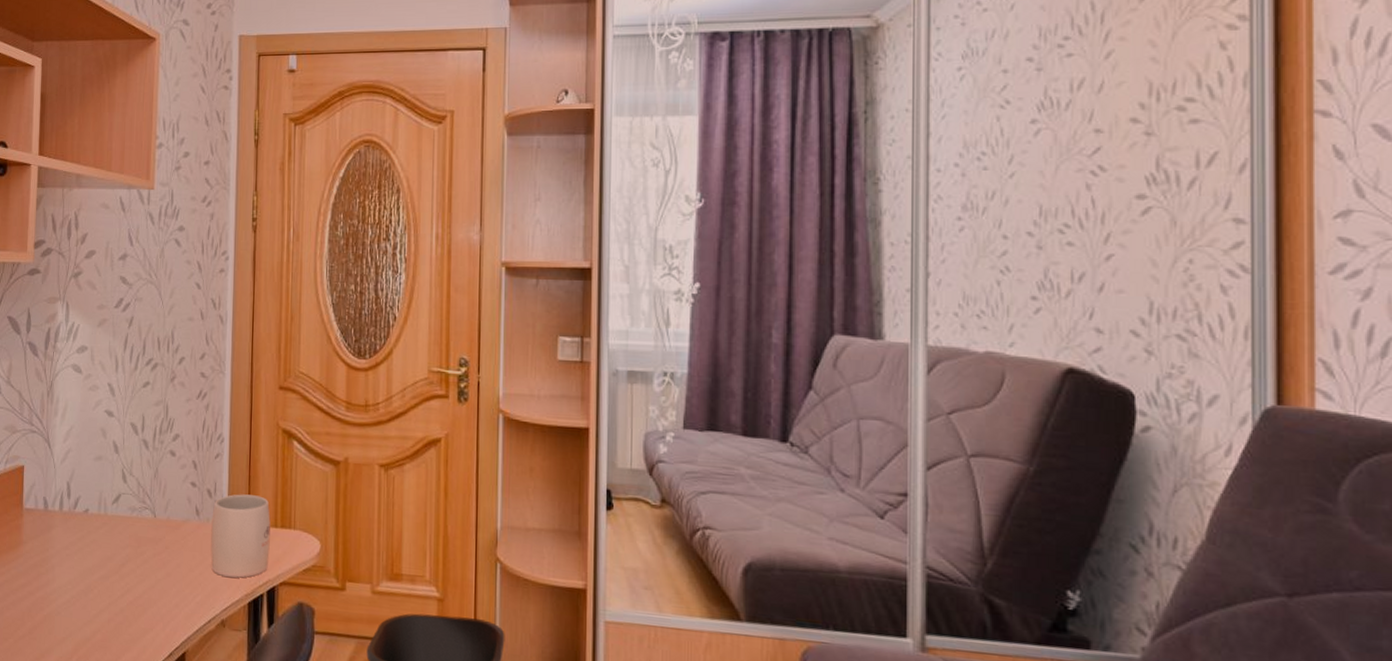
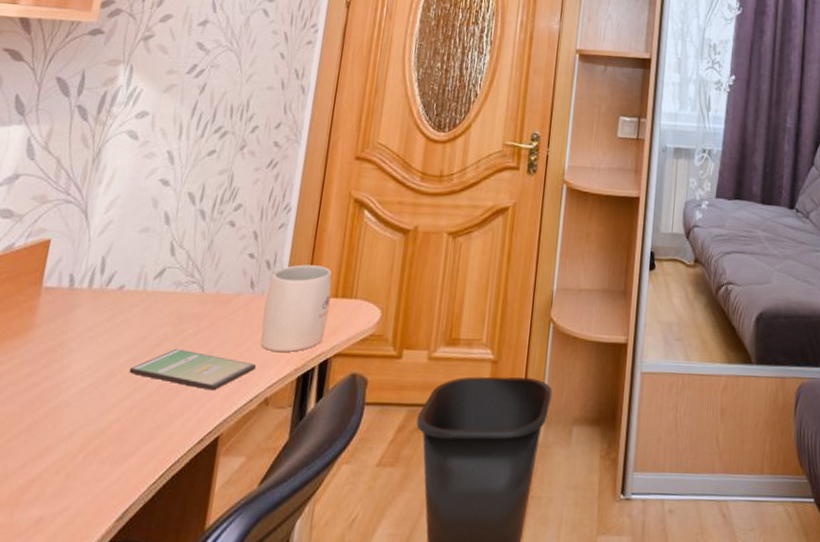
smartphone: none [102,569,211,610] -> present [129,348,257,391]

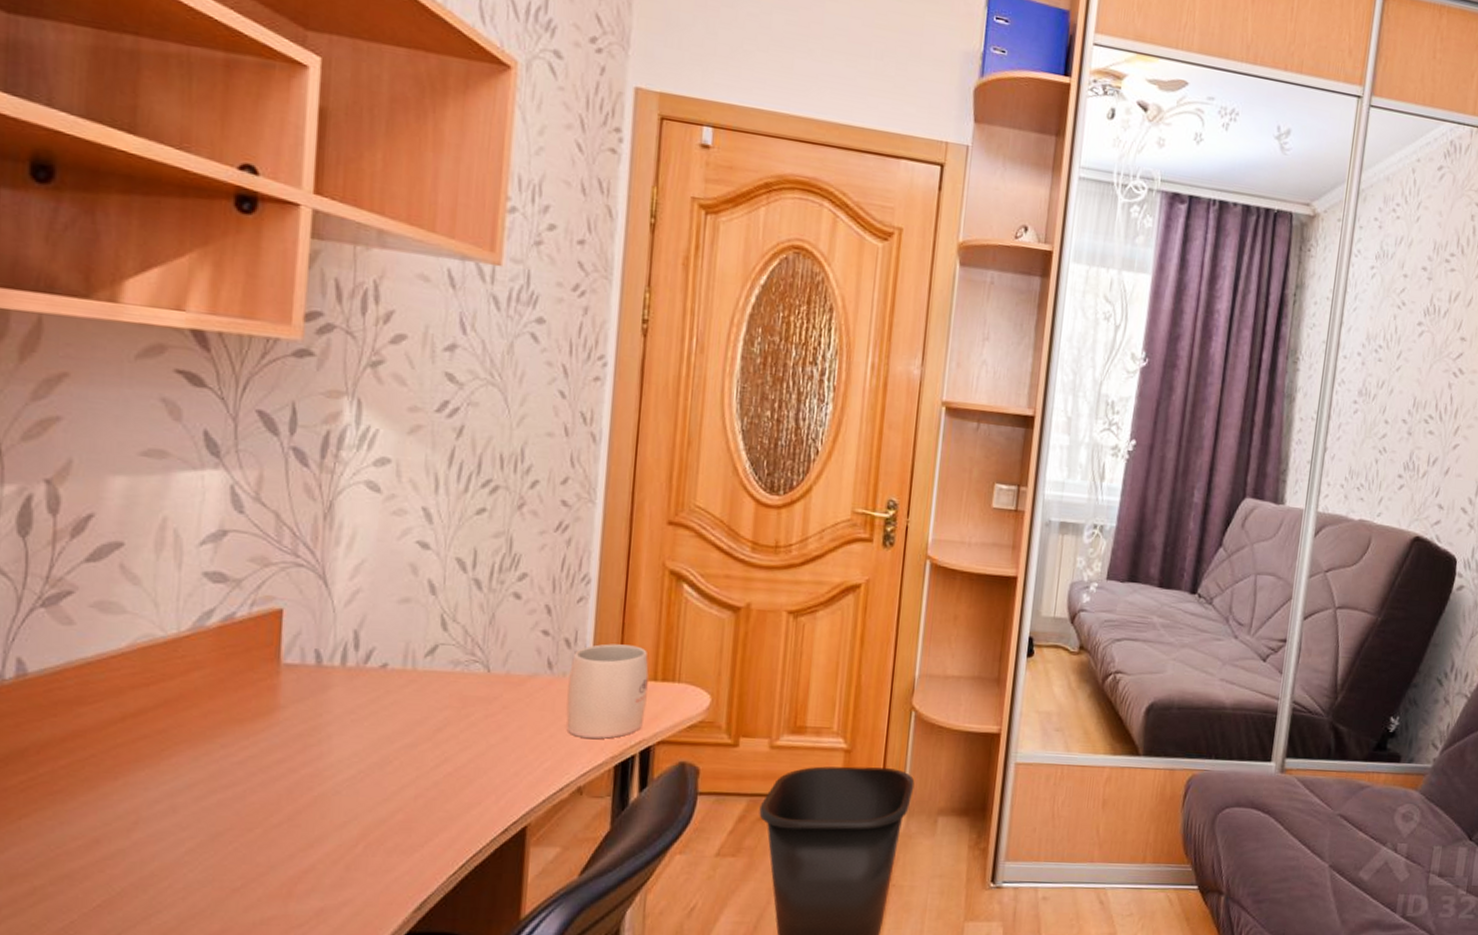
smartphone: present [129,348,257,391] -> none [407,734,564,779]

